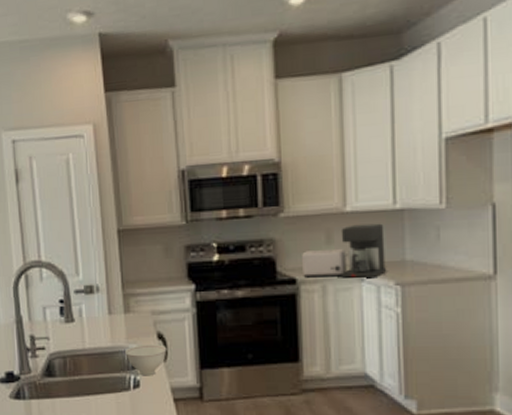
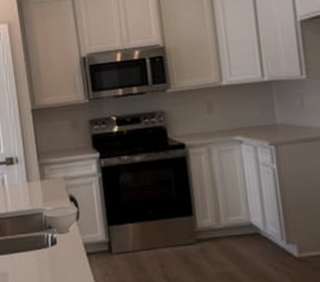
toaster: present [302,248,348,278] -> none [188,116,227,143]
coffee maker: present [340,223,387,279] -> none [219,93,262,142]

